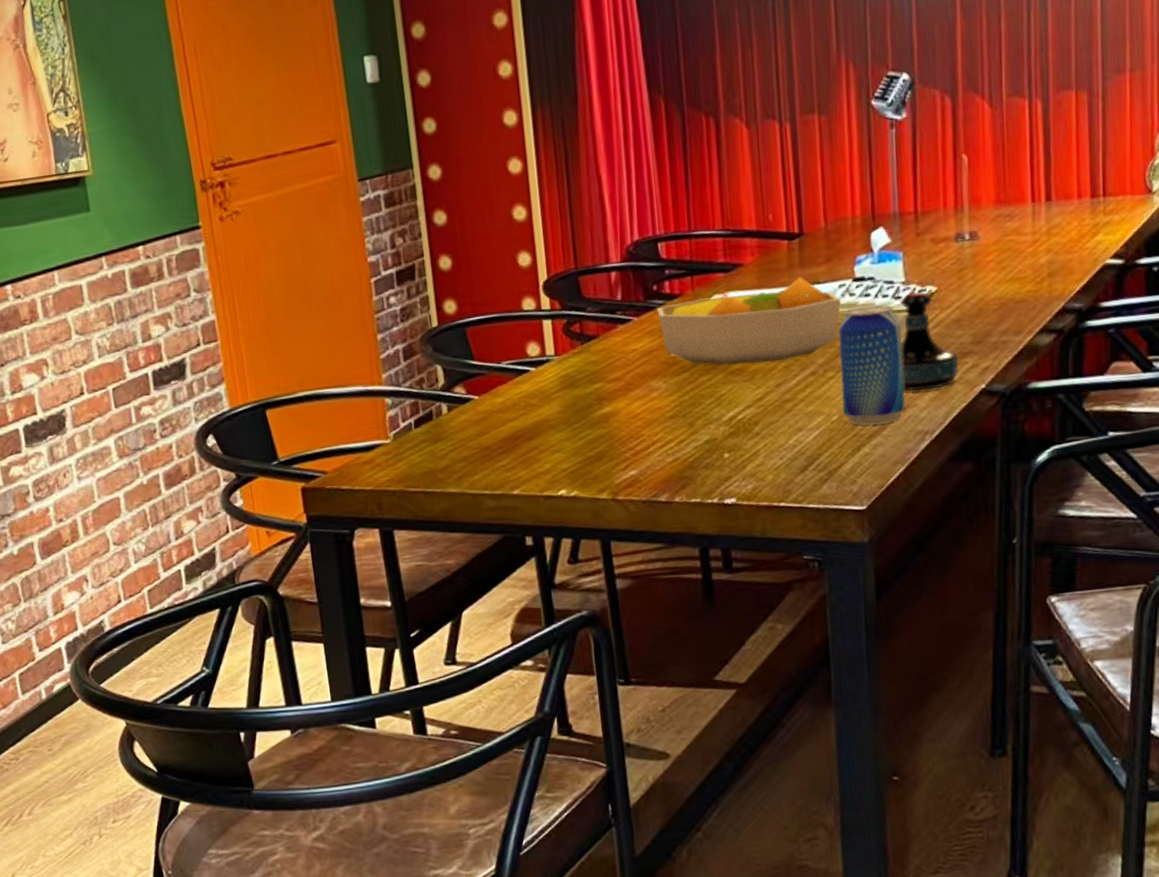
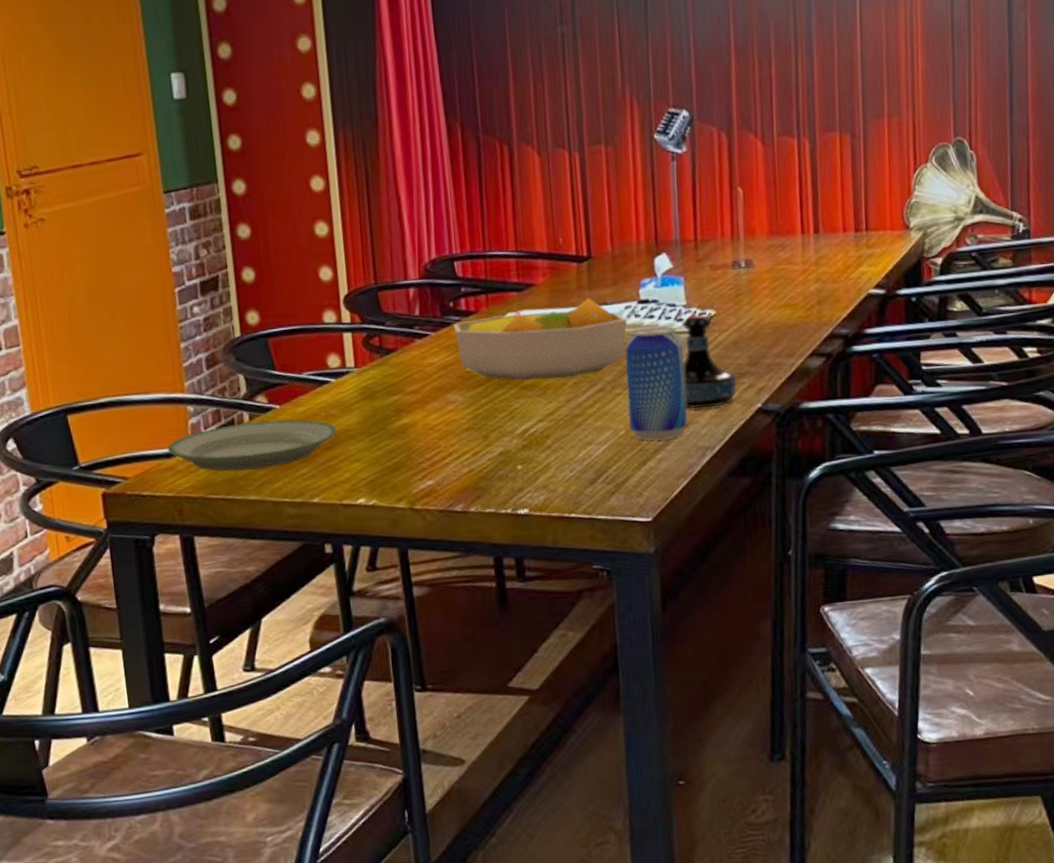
plate: none [365,410,537,465] -> present [167,419,337,472]

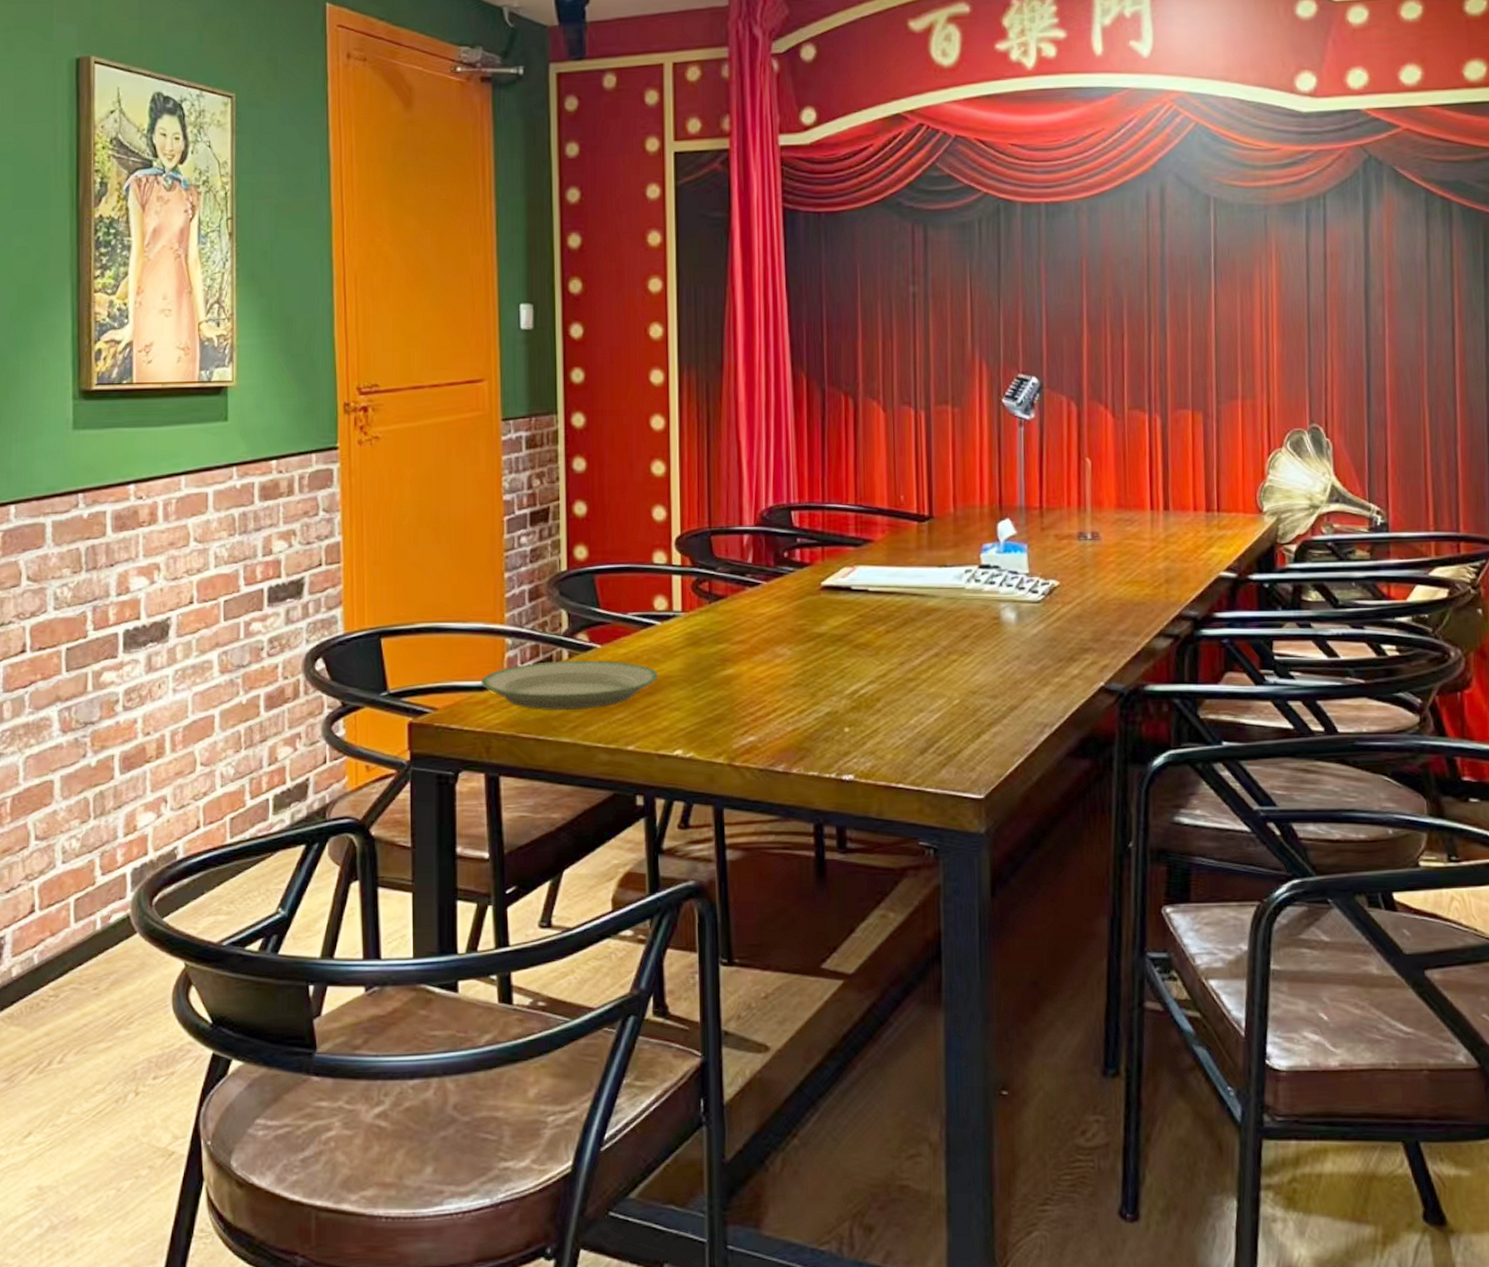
fruit bowl: present [453,297,627,381] -> none [786,558,967,640]
beer can: present [624,326,688,441] -> none [962,593,1027,712]
tequila bottle: present [682,315,738,409] -> none [1023,584,1080,682]

